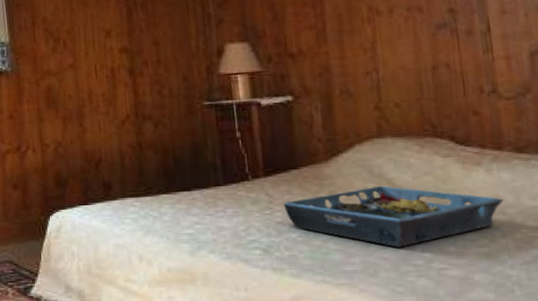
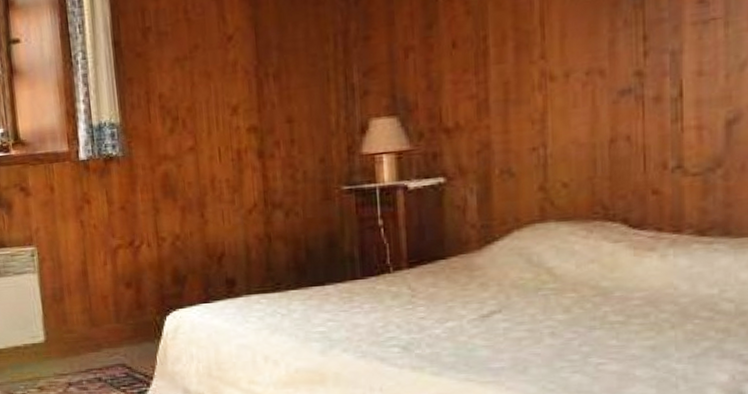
serving tray: present [283,185,504,248] -> none [427,275,677,342]

